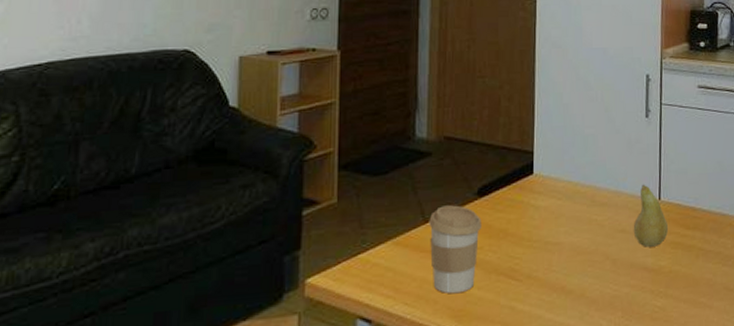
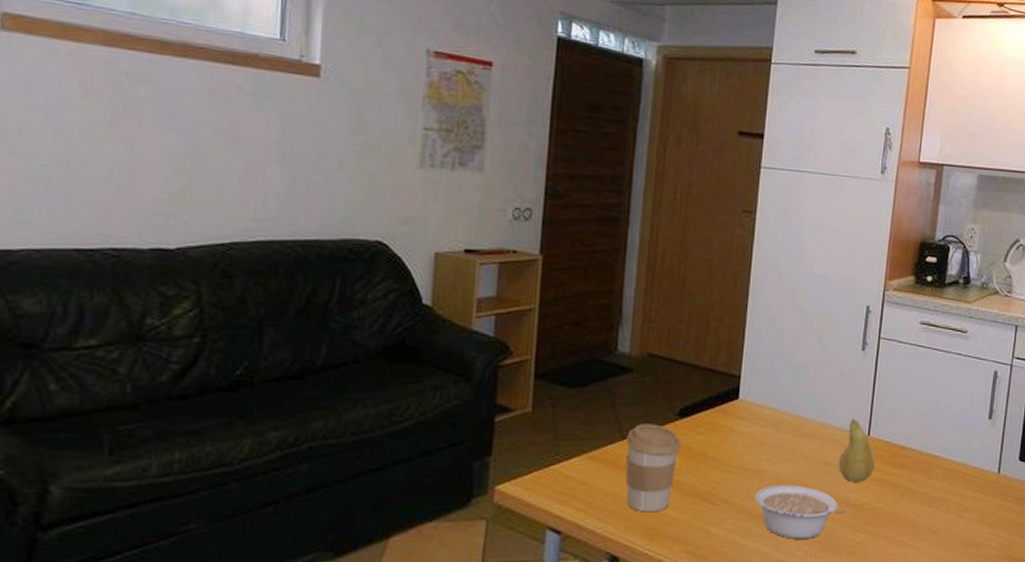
legume: none [556,254,644,309] -> present [754,485,845,539]

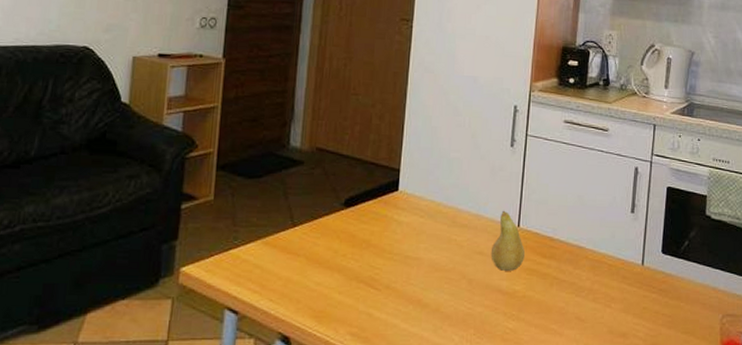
coffee cup: present [626,424,681,513] -> none [296,212,347,296]
legume: present [754,485,845,539] -> none [413,272,498,324]

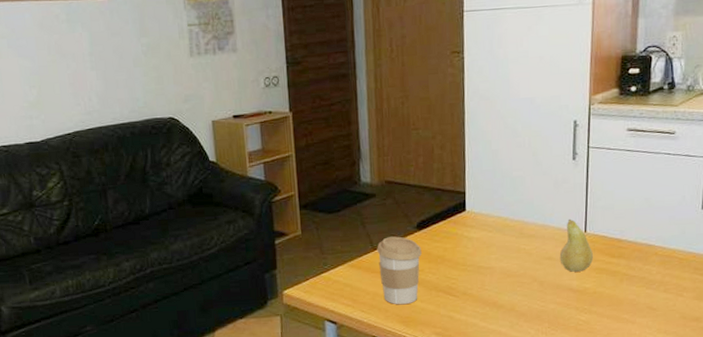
coffee cup: none [296,212,347,296] -> present [377,236,422,305]

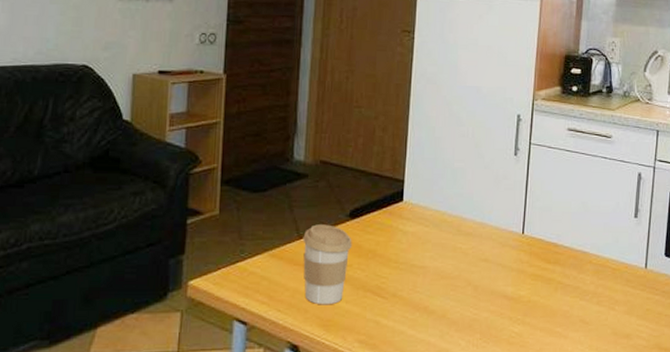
fruit: present [559,218,594,272] -> none [495,218,530,277]

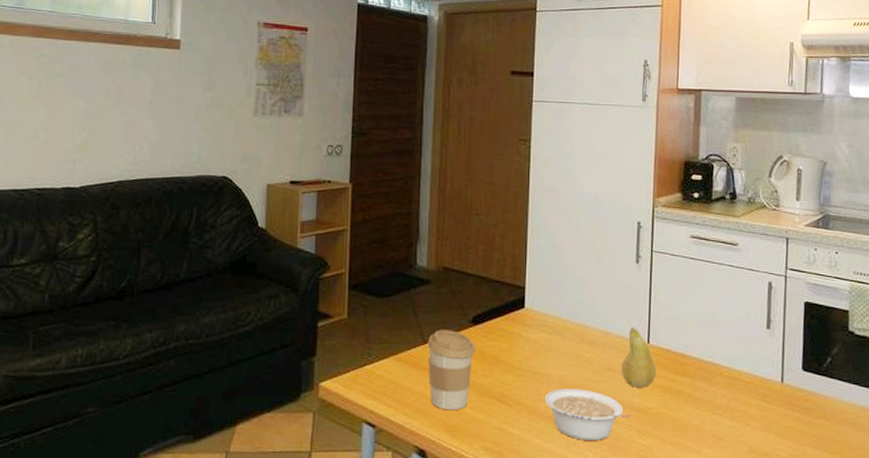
legume: none [420,280,503,330] -> present [544,388,631,441]
fruit: none [495,218,530,277] -> present [621,326,657,388]

